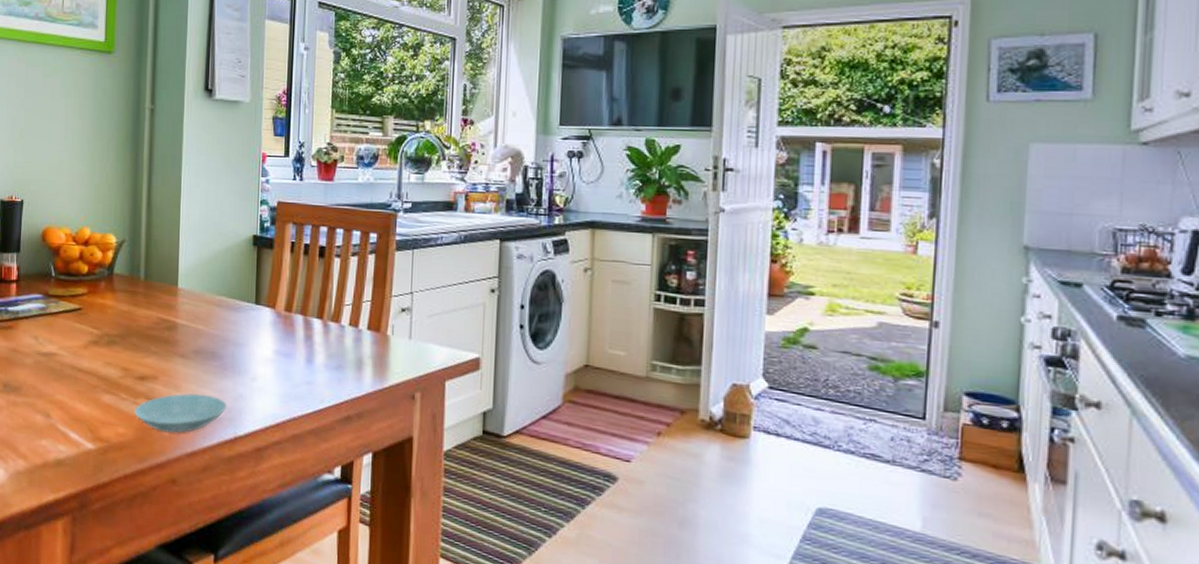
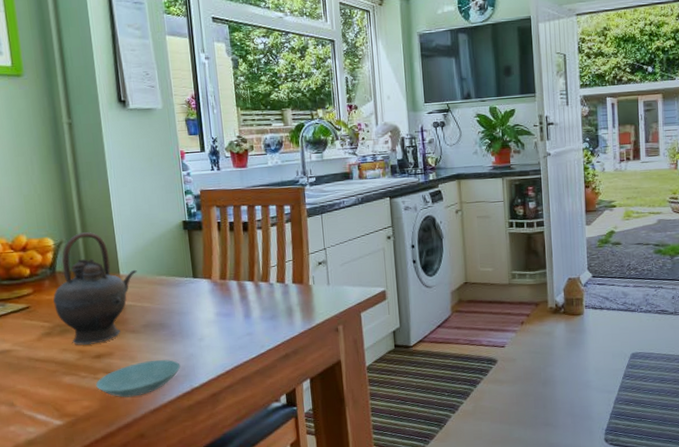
teapot: none [106,233,196,363] -> present [53,232,137,345]

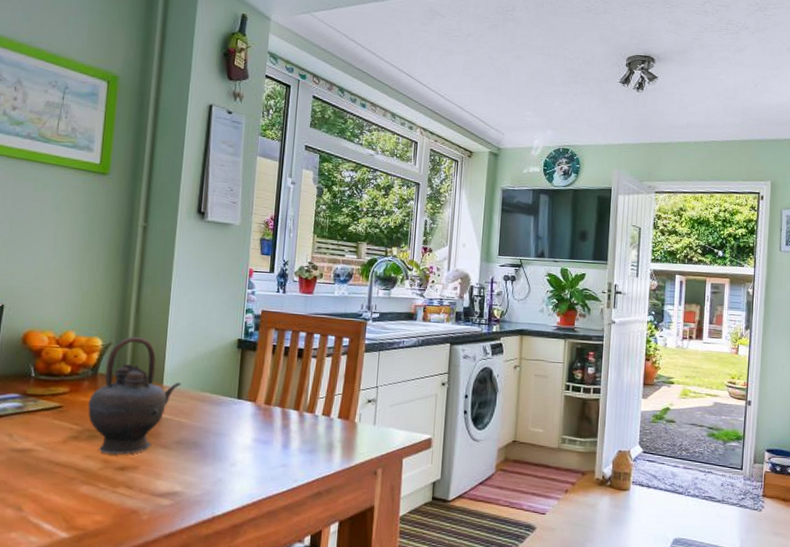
saucer: present [96,360,181,398] -> none [113,480,206,517]

